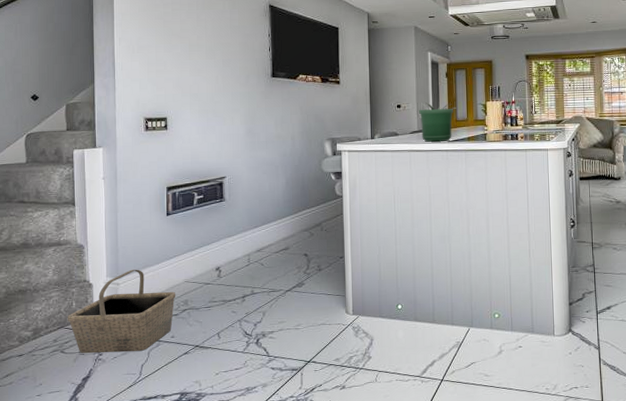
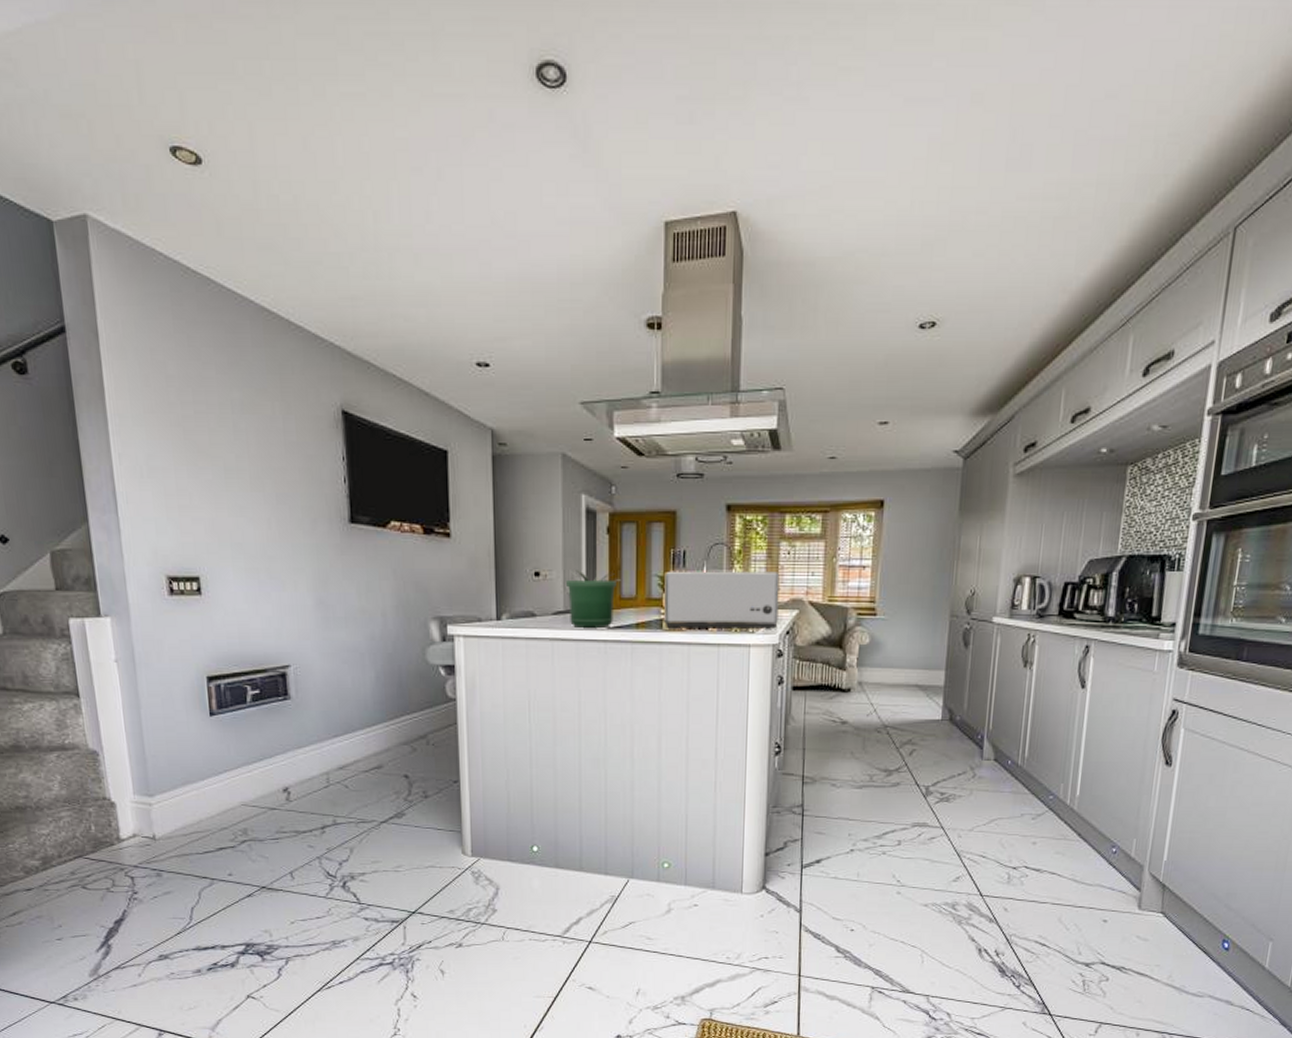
basket: present [67,269,175,353] -> none [85,786,230,890]
toaster: none [486,98,566,140] -> present [663,571,781,629]

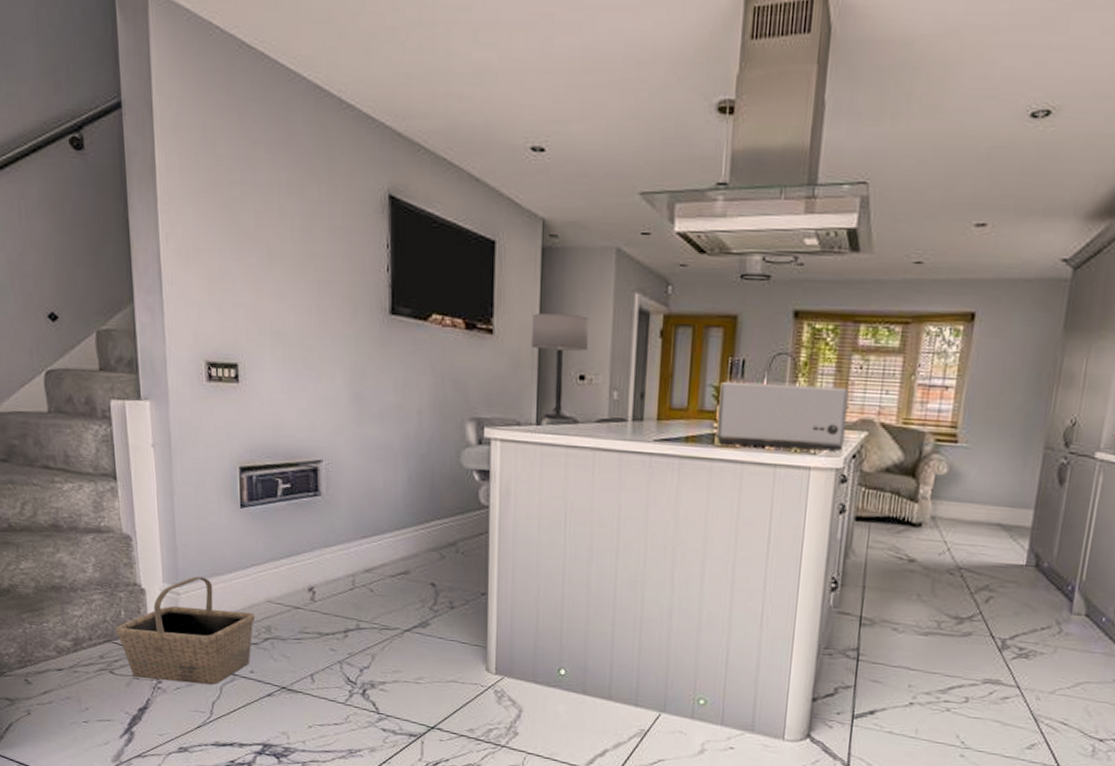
basket: none [85,786,230,890] -> present [114,576,254,685]
table lamp: none [486,515,542,614] -> present [531,312,589,420]
planter: present [566,570,621,628] -> none [613,375,672,440]

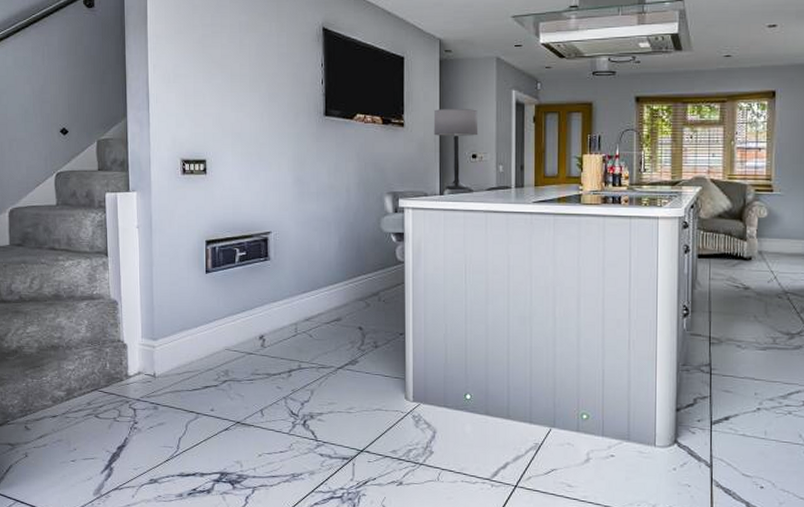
basket: present [114,576,254,685] -> none [101,331,215,423]
toaster: present [715,381,850,451] -> none [581,153,685,203]

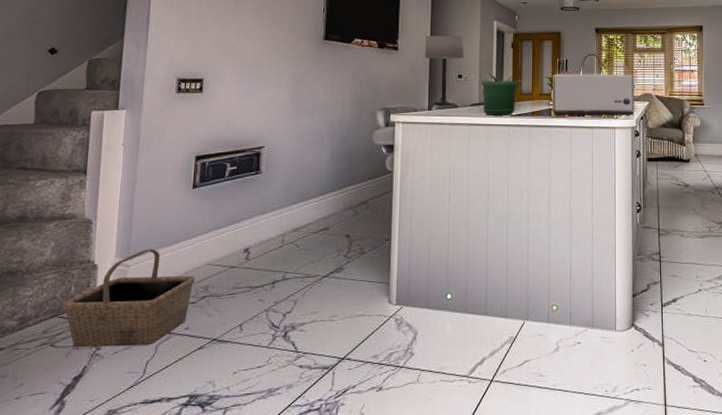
basket: none [101,331,215,423] -> present [62,249,195,347]
planter: none [499,153,545,202] -> present [481,73,521,115]
toaster: none [581,153,685,203] -> present [551,74,635,115]

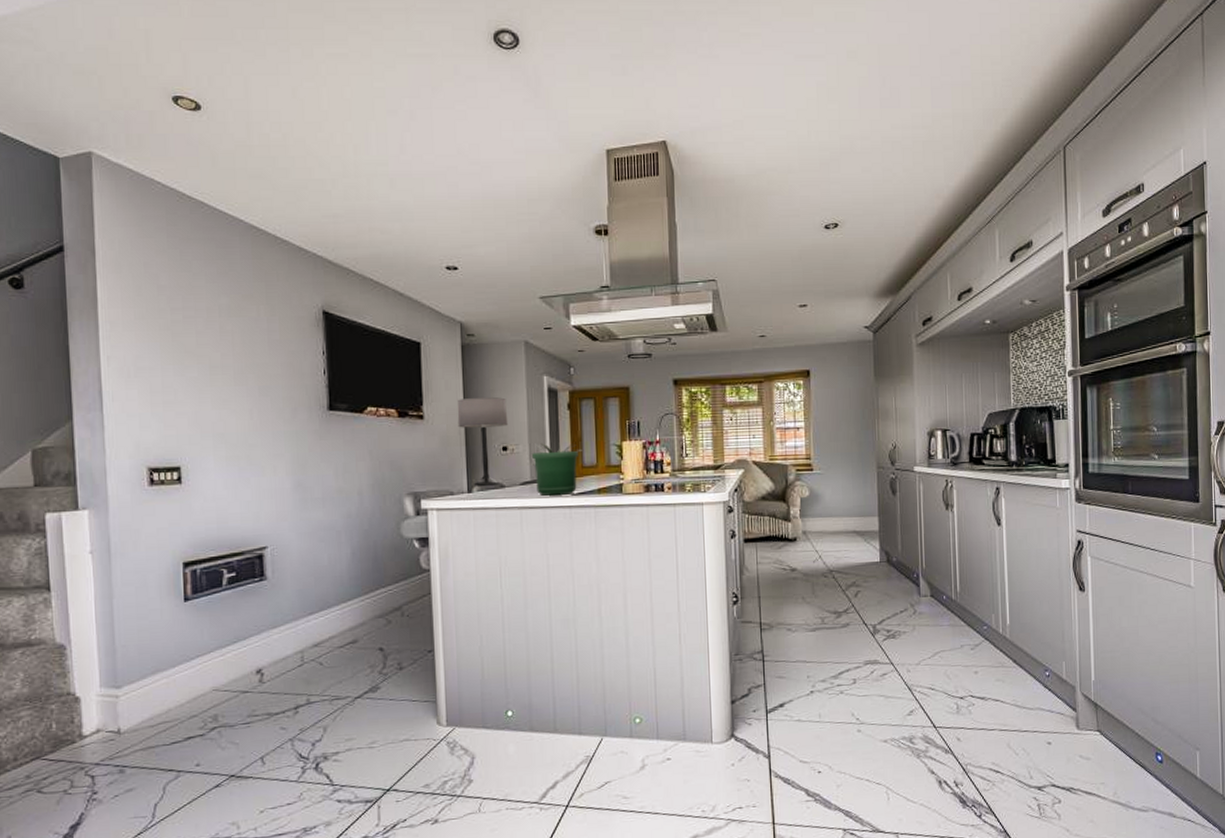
basket: present [62,249,195,347] -> none [44,675,200,792]
toaster: present [551,74,635,115] -> none [622,436,727,492]

